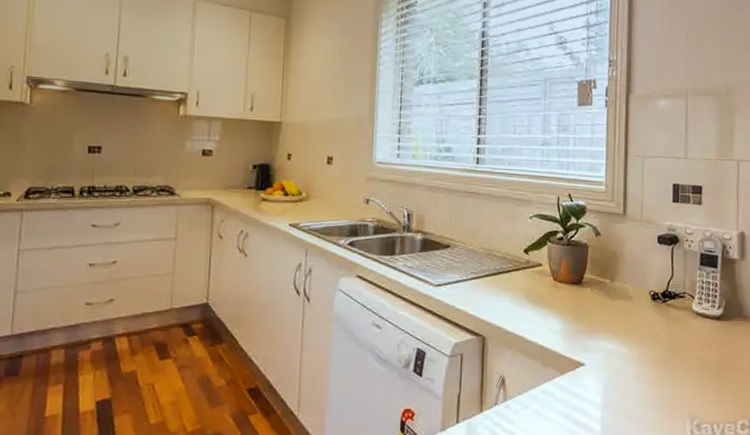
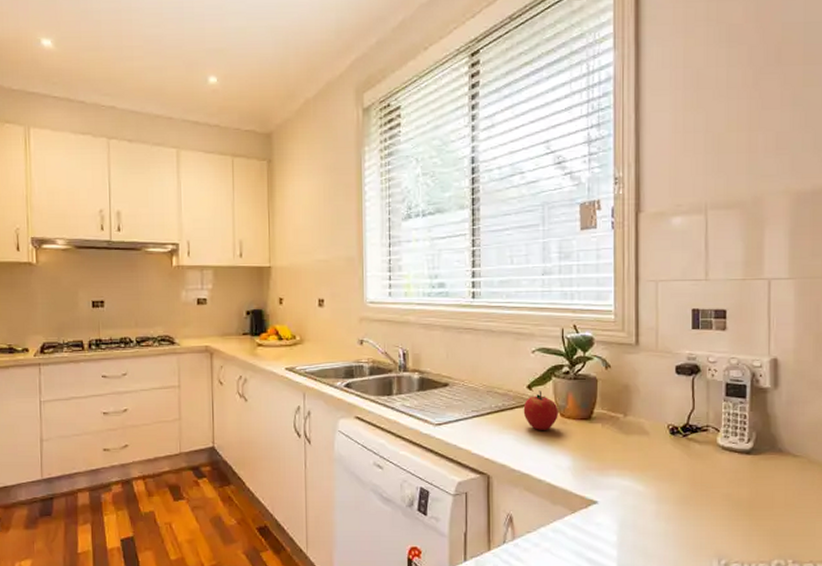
apple: none [519,255,552,293] -> present [523,390,558,430]

